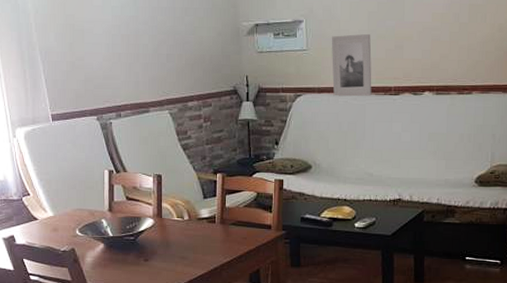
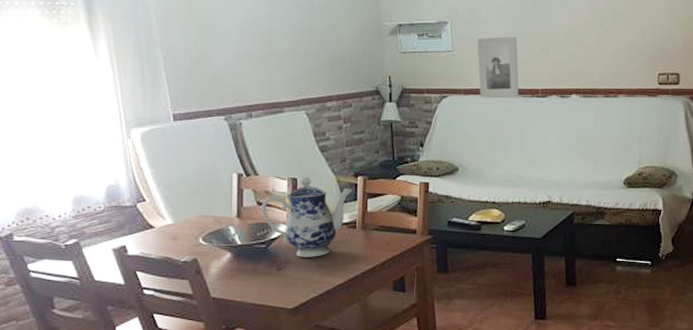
teapot: none [130,173,211,250] -> present [262,176,352,257]

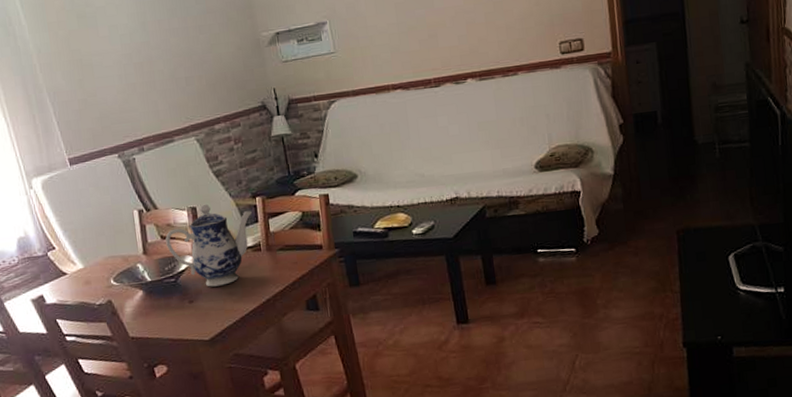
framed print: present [477,36,519,99] -> none [359,26,411,98]

